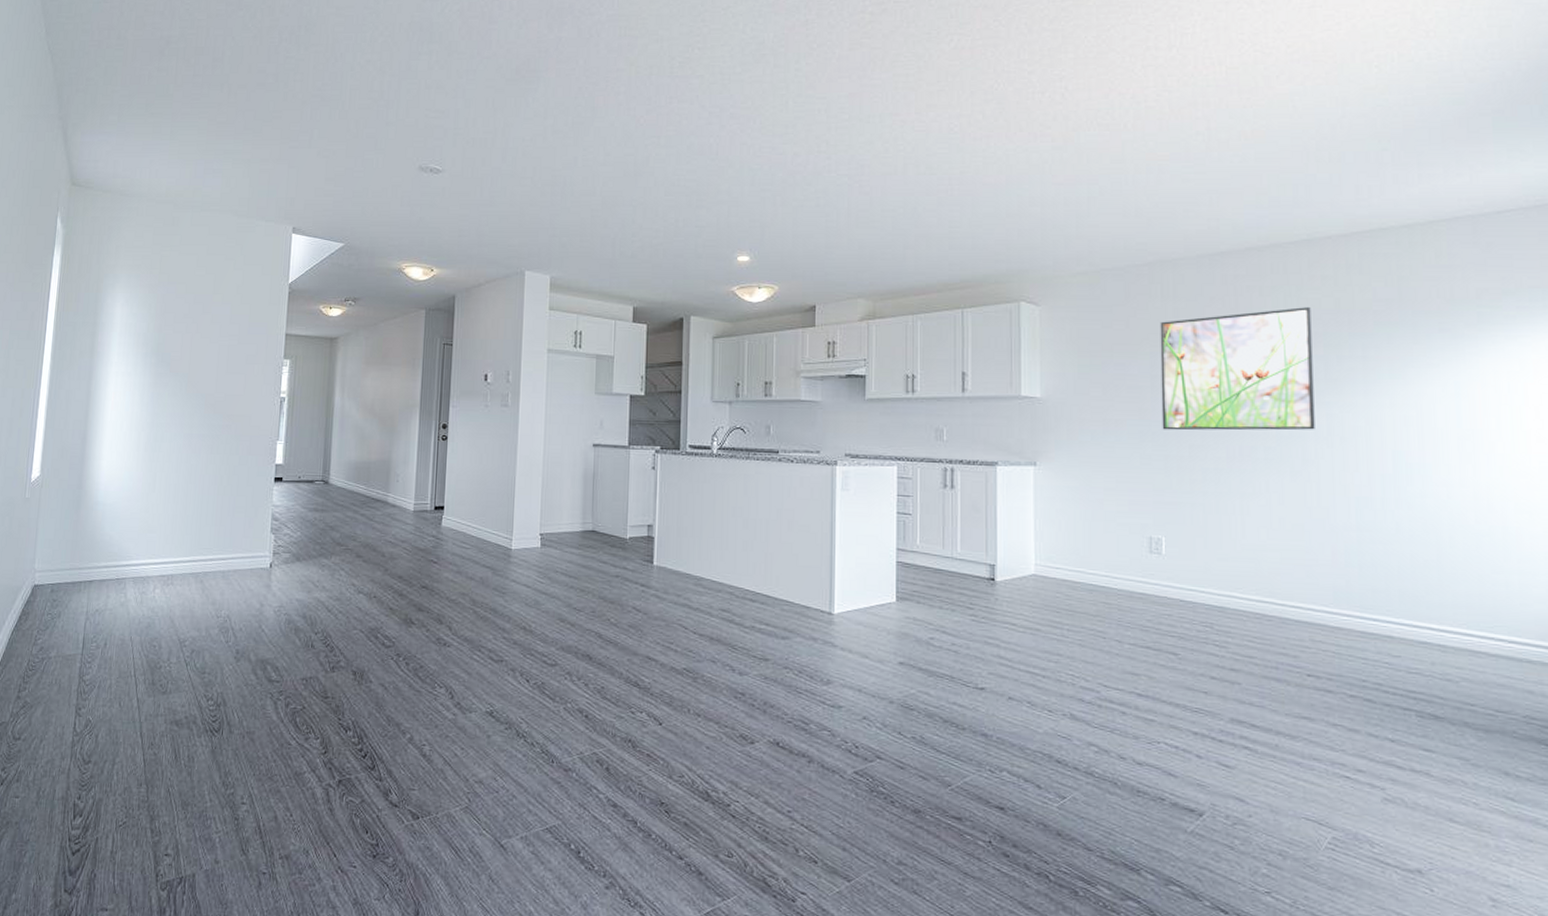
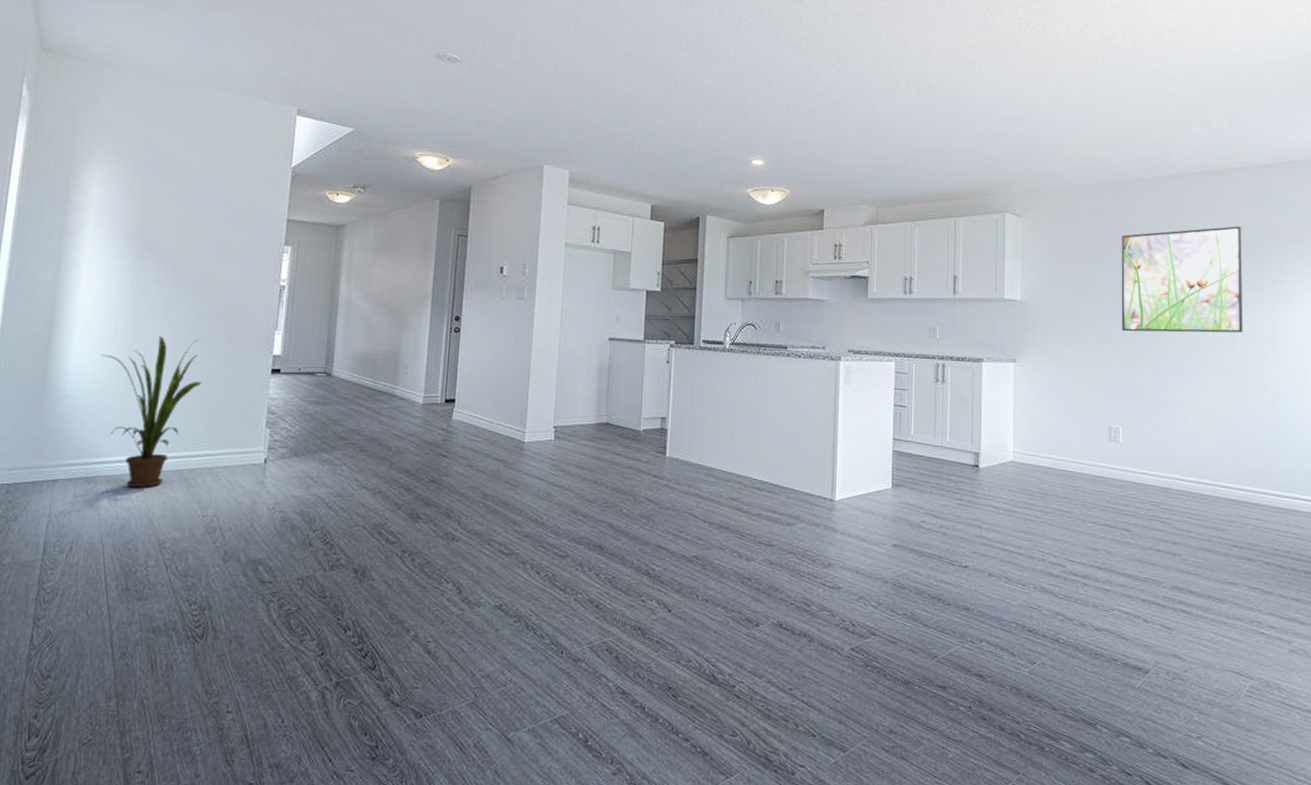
house plant: none [127,447,214,590] -> present [101,336,202,488]

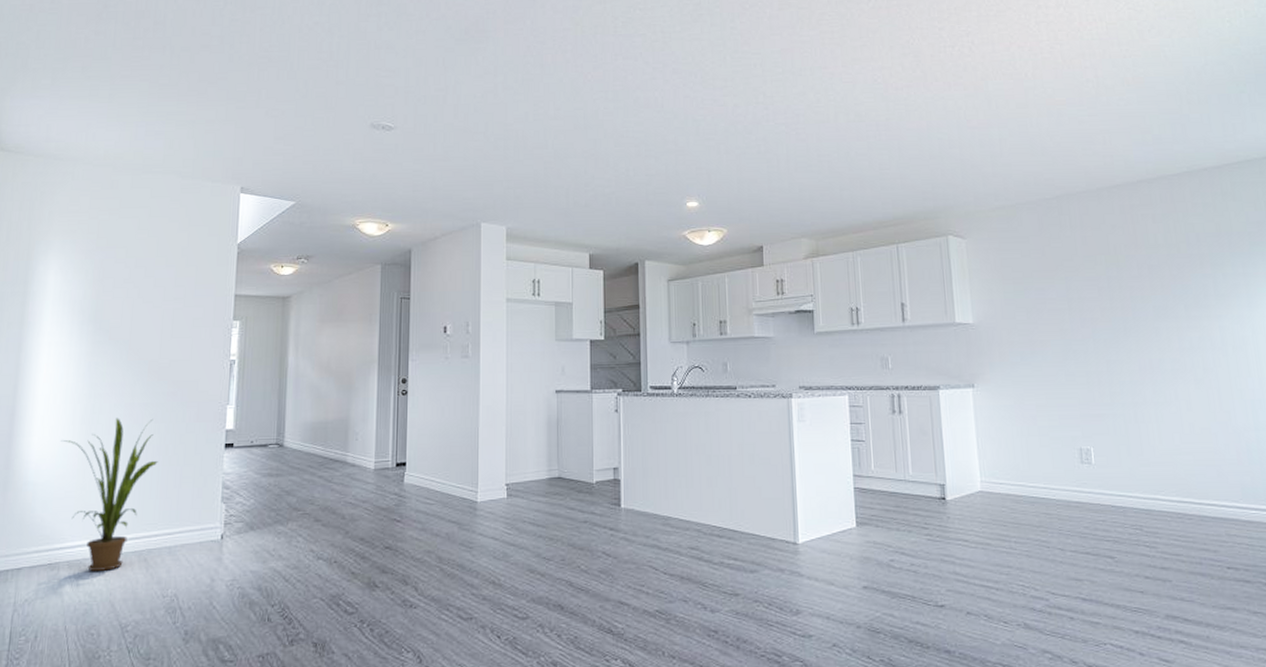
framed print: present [1121,226,1243,333] -> none [1071,231,1211,348]

